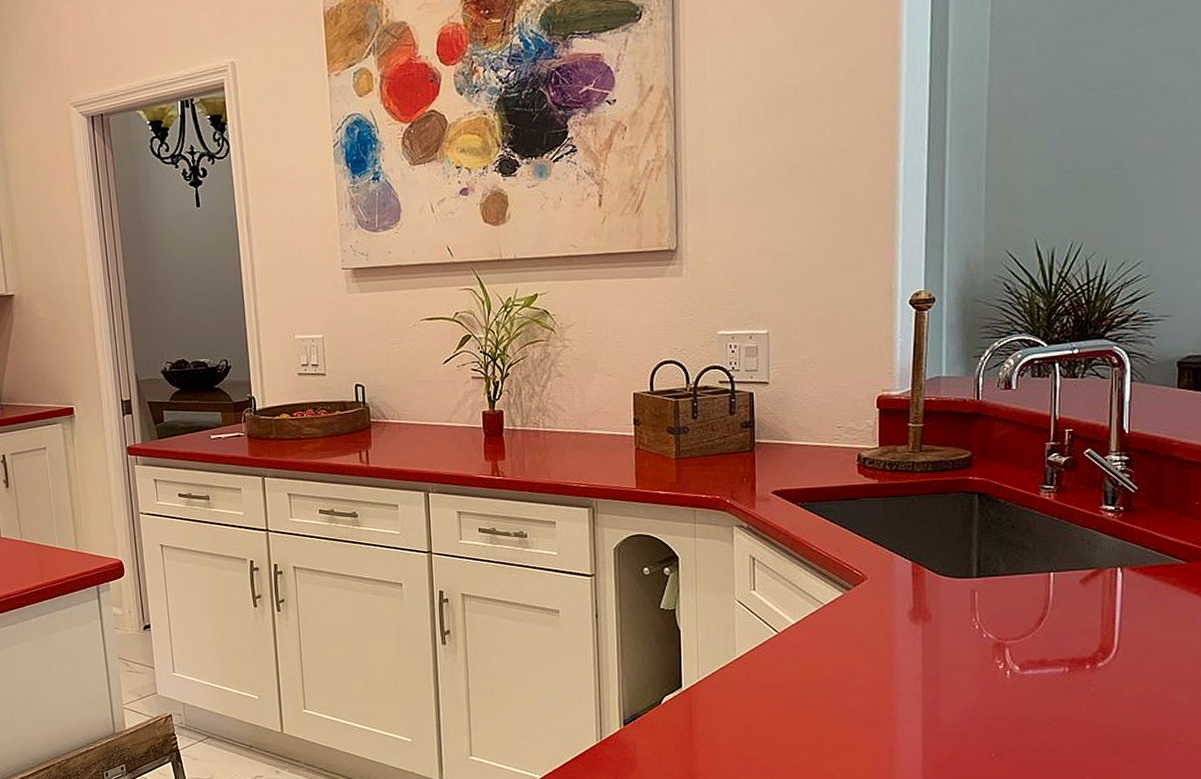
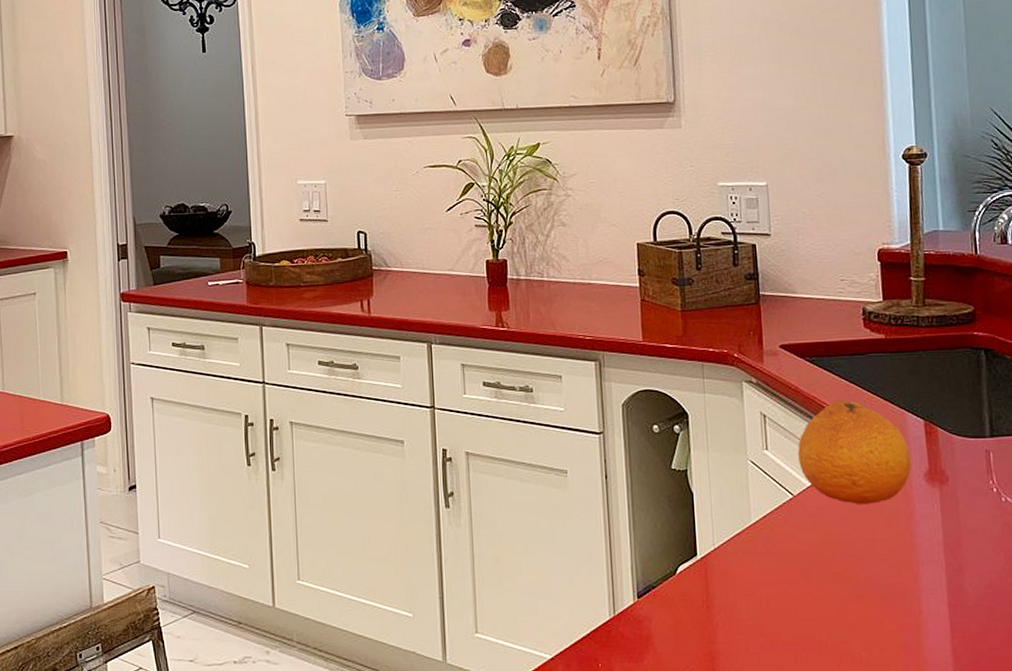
fruit: none [785,543,895,640] -> present [798,400,911,504]

